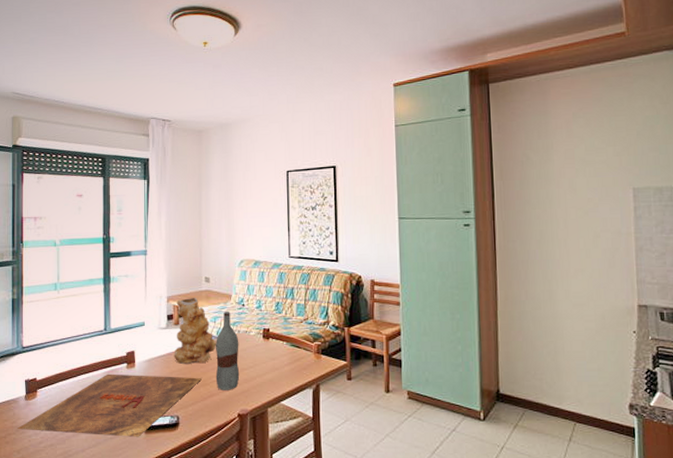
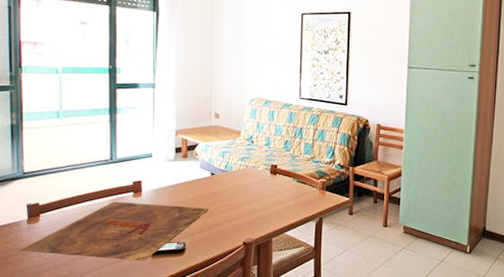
vase: present [174,298,216,364] -> none [181,132,224,195]
bottle: present [215,312,240,390] -> none [222,147,247,221]

